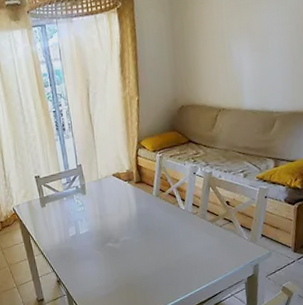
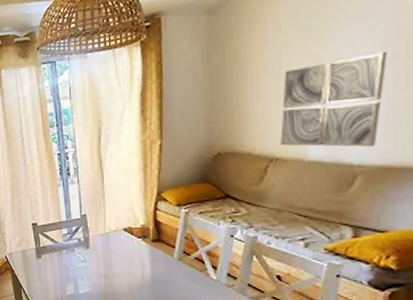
wall art: none [225,23,293,99] -> present [280,51,387,147]

